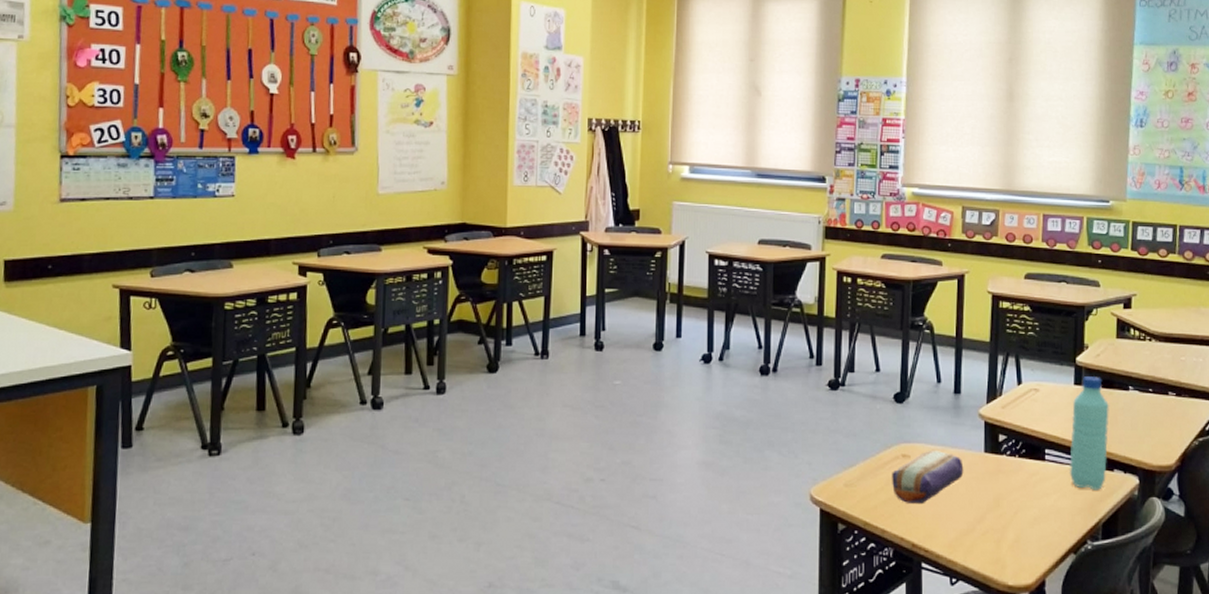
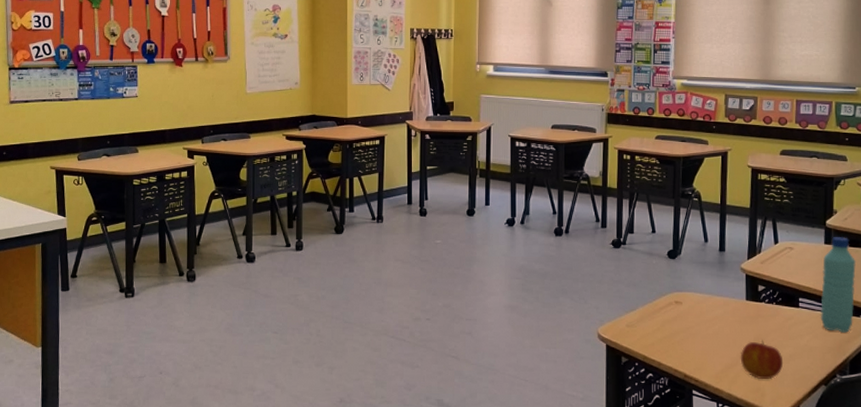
pencil case: present [892,449,964,505] -> none [667,297,728,343]
apple: none [977,500,1027,547] -> present [740,340,784,379]

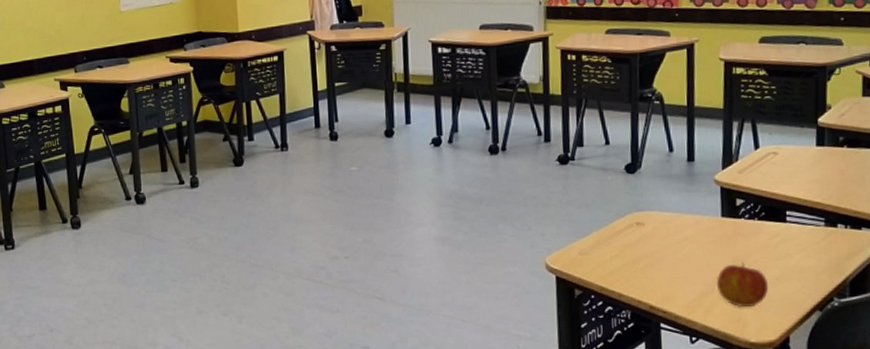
water bottle: present [820,237,857,333] -> none [812,136,857,249]

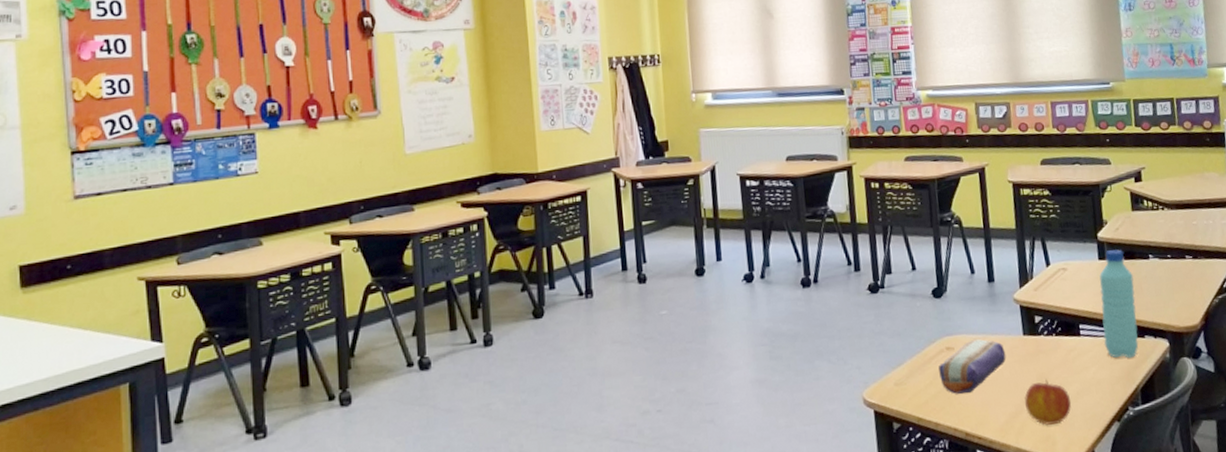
pencil case: none [626,216,701,269] -> present [938,338,1006,394]
water bottle: none [812,136,857,249] -> present [1099,249,1139,358]

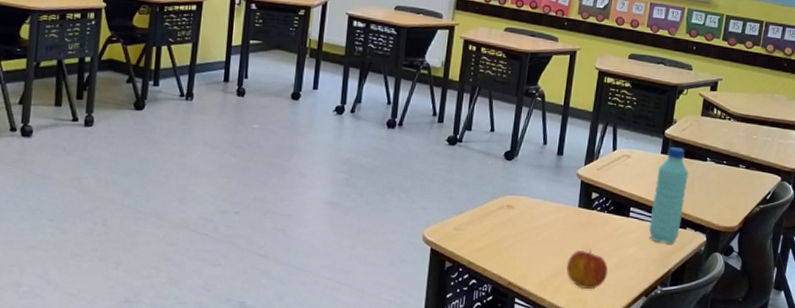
pencil case: present [938,338,1006,394] -> none [495,202,559,249]

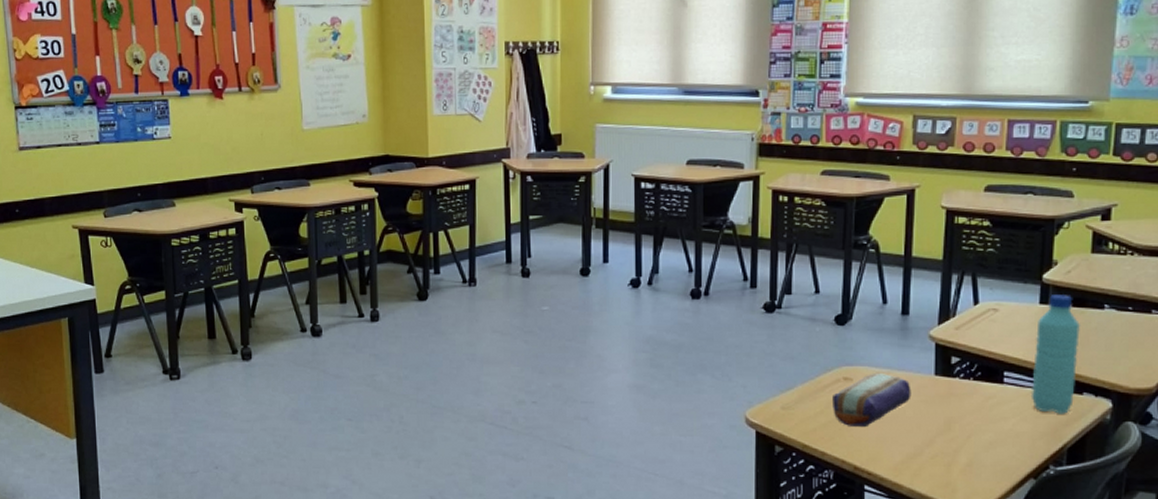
pencil case: none [495,202,559,249] -> present [833,372,911,428]
apple: present [566,249,608,289] -> none [925,424,982,471]

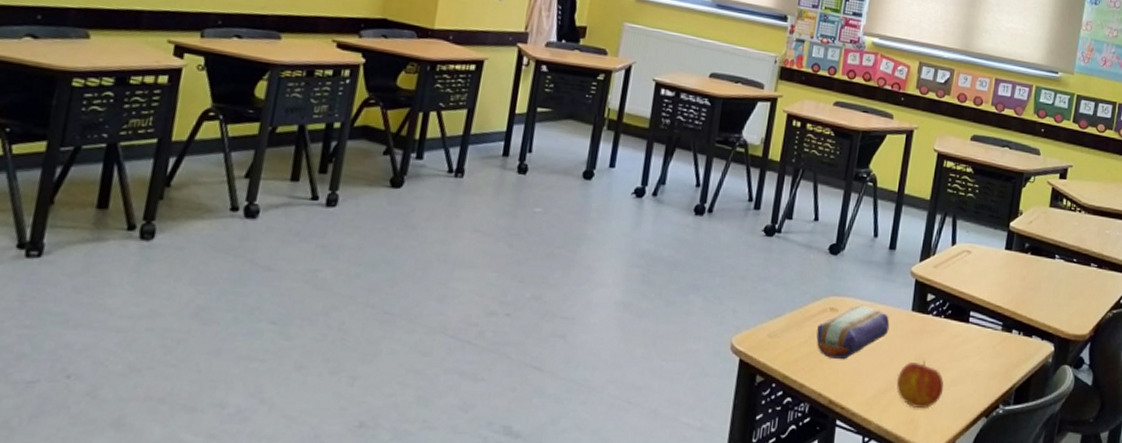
apple: none [925,424,982,471] -> present [896,360,944,408]
water bottle: present [1030,295,1081,414] -> none [990,242,1036,356]

